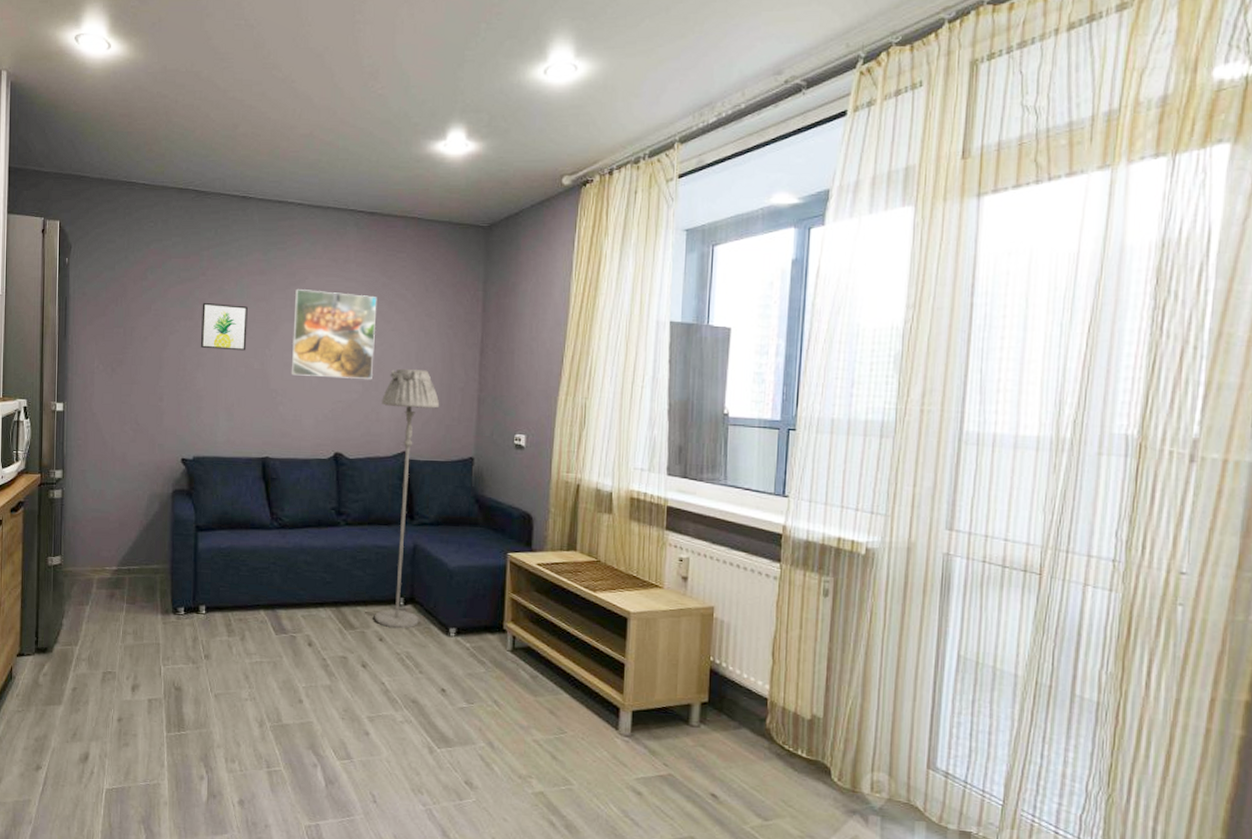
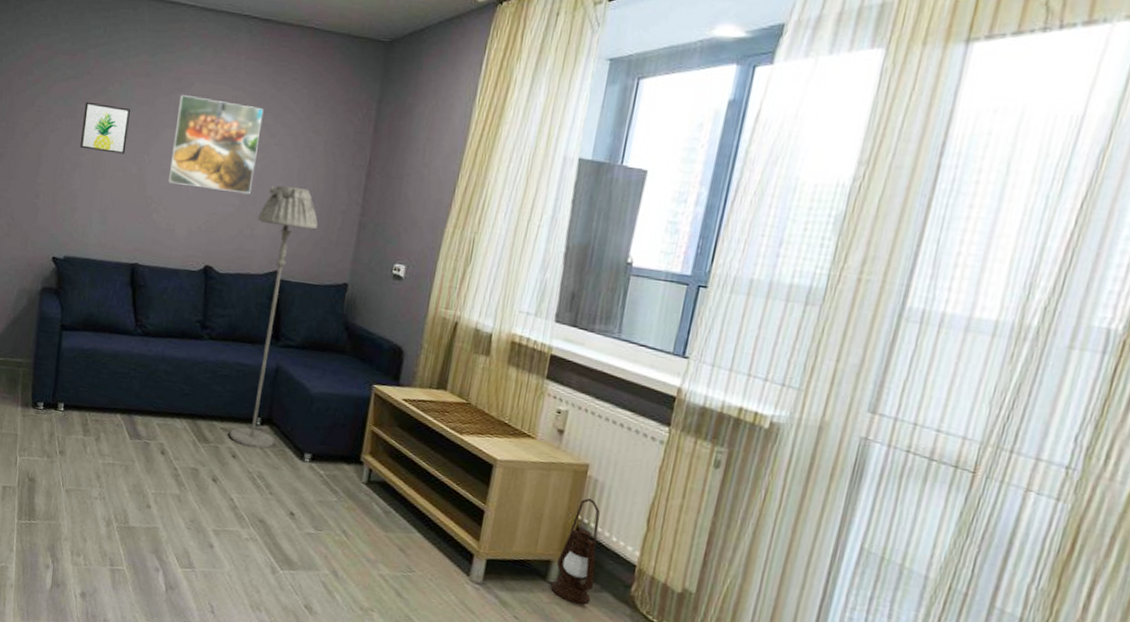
lantern: none [693,640,733,744] -> present [550,498,600,605]

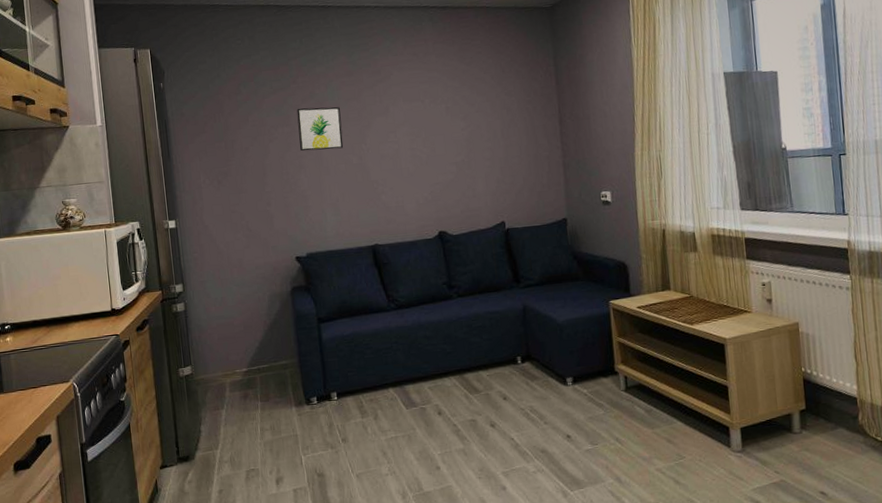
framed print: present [168,94,264,195] -> none [382,83,464,165]
floor lamp: present [229,185,318,449] -> none [475,144,538,386]
lantern: present [550,498,600,605] -> none [795,351,830,446]

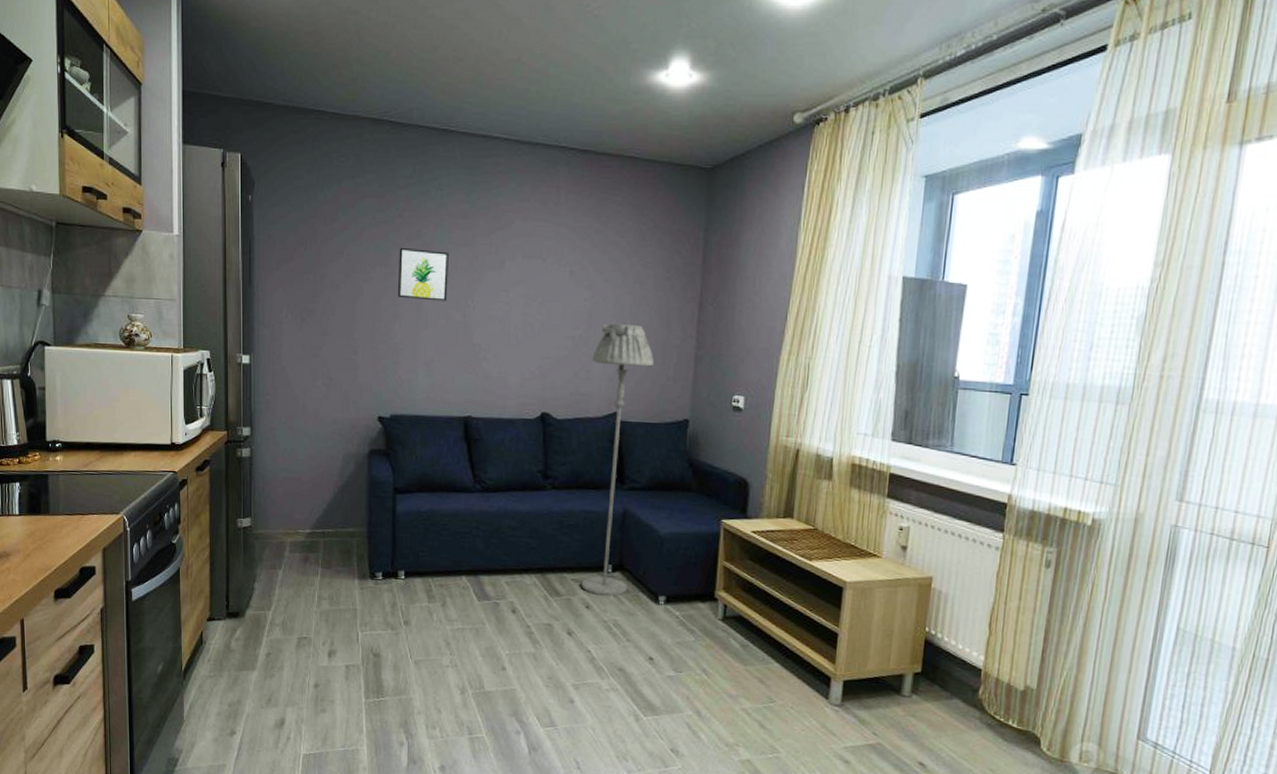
floor lamp: none [475,144,538,386] -> present [581,323,655,597]

